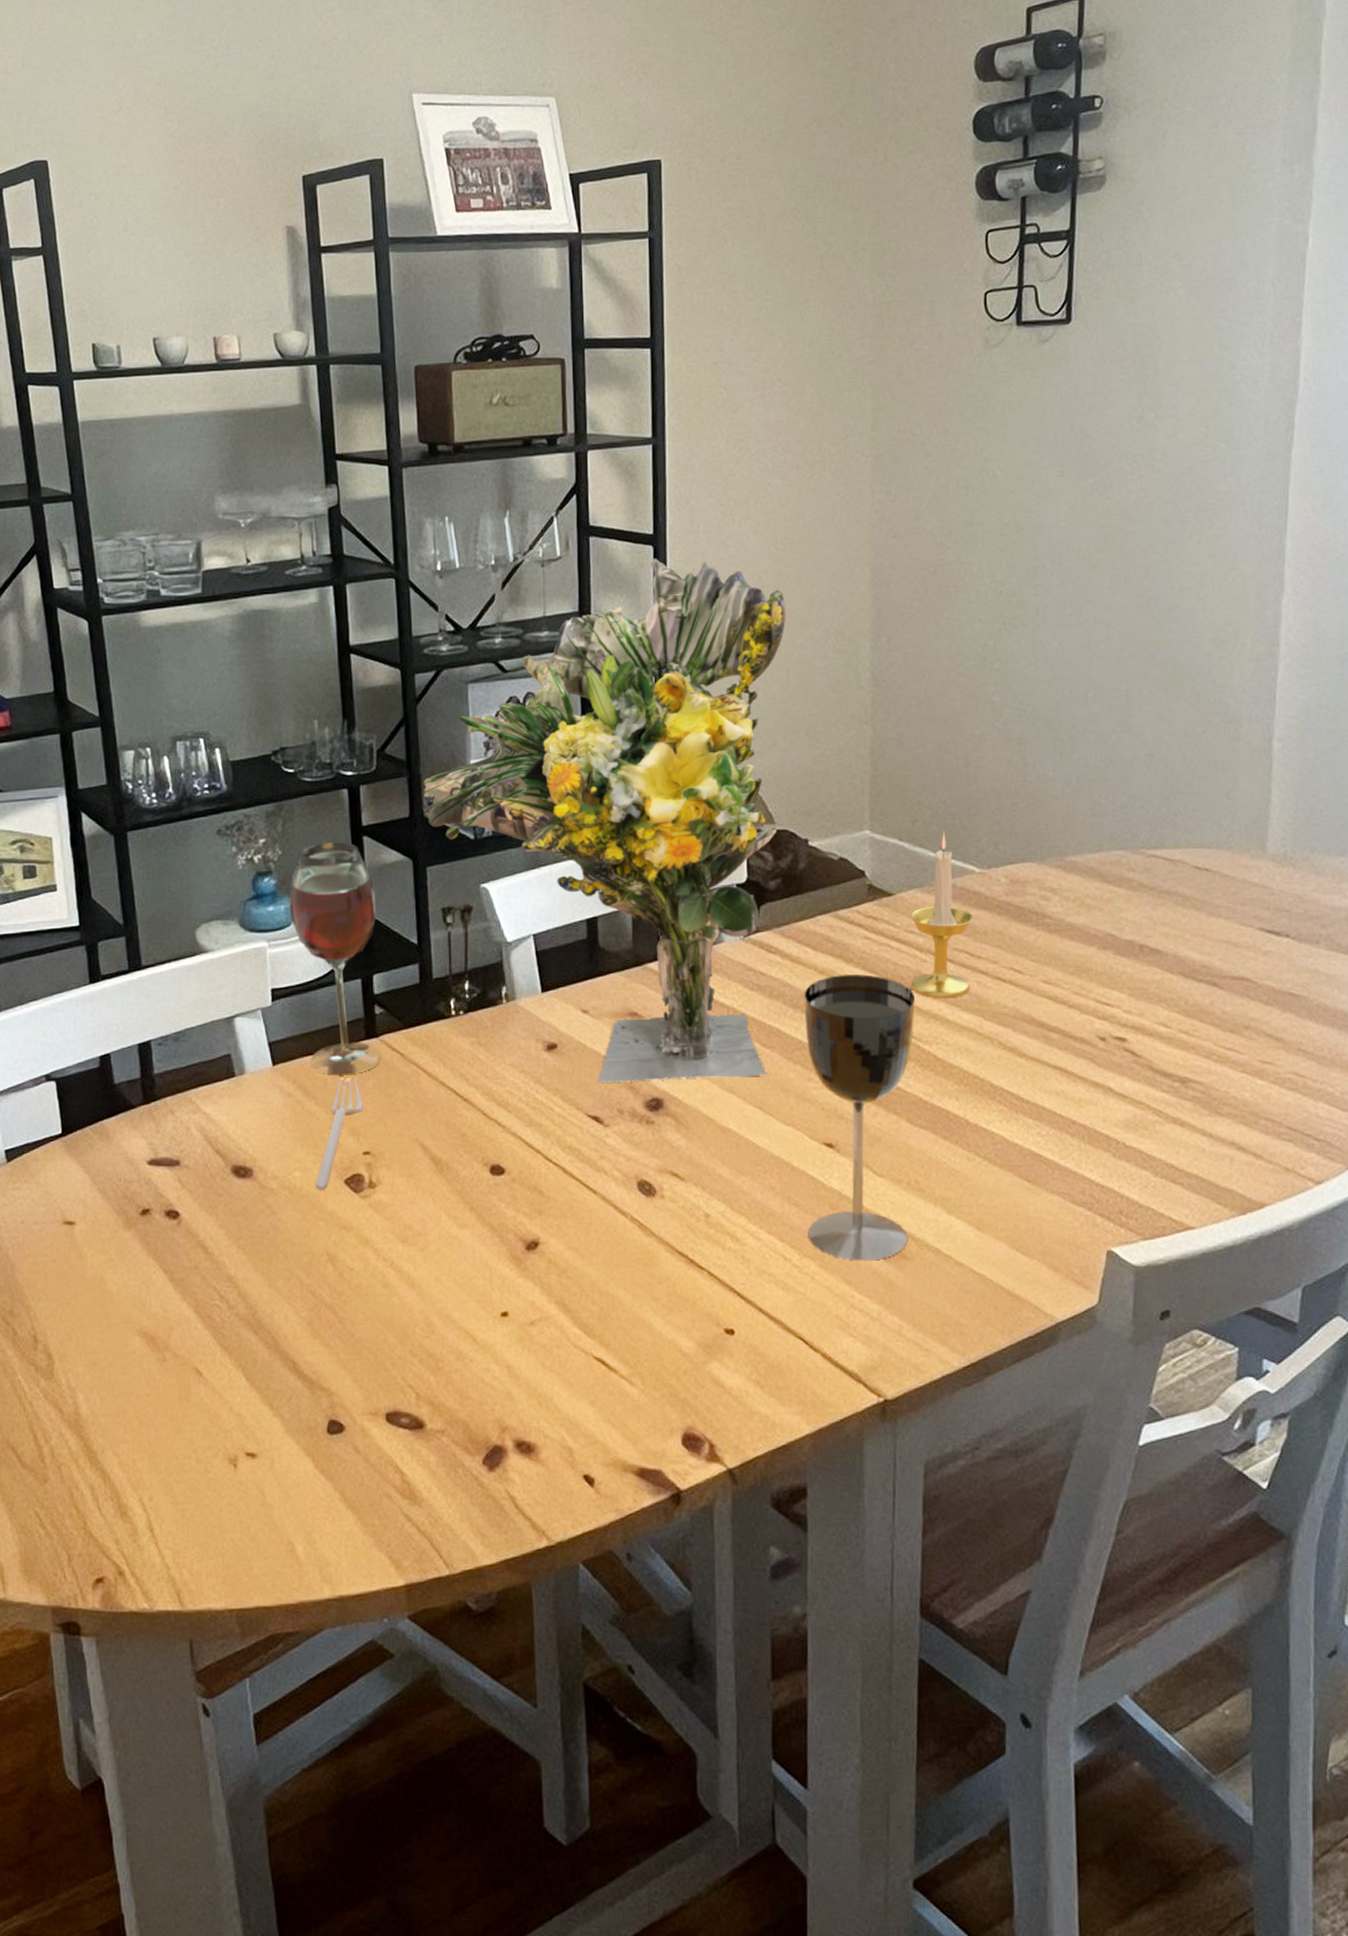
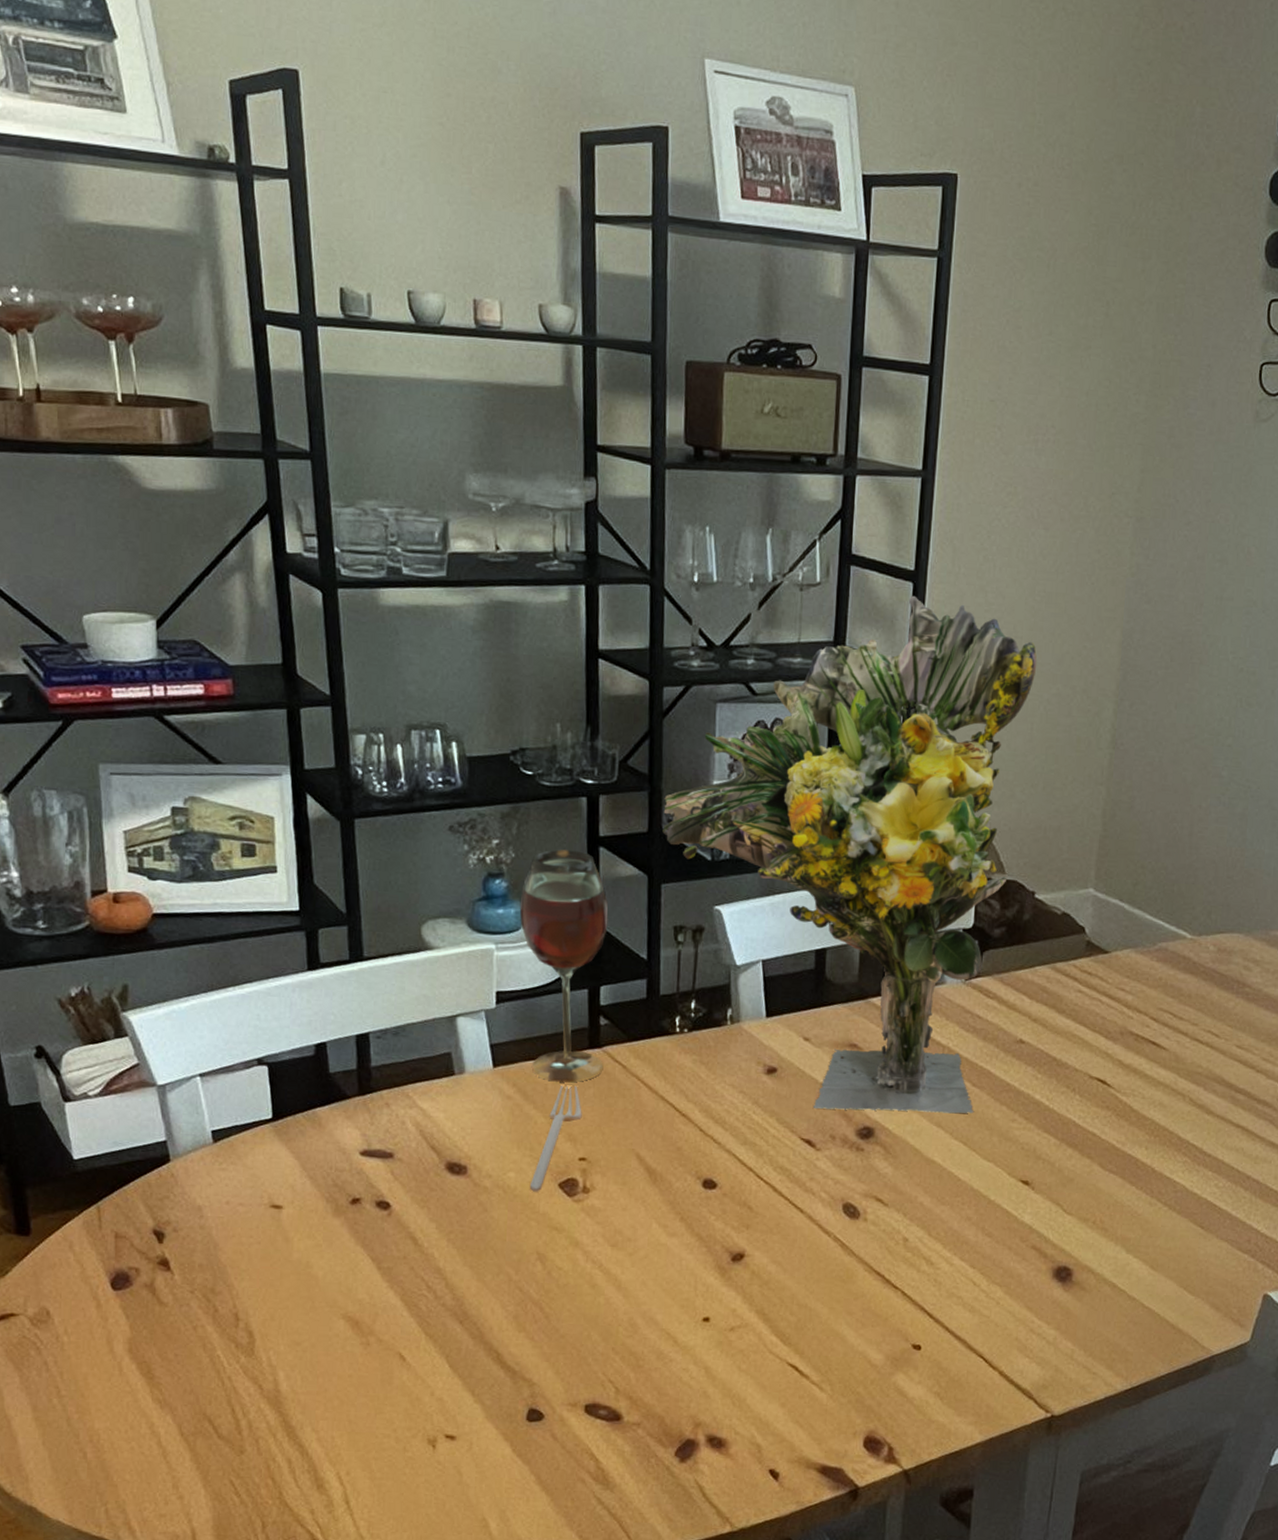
wine glass: present [804,974,915,1261] -> none [998,1024,1118,1291]
candlestick: present [910,831,973,999] -> none [1115,896,1180,1055]

